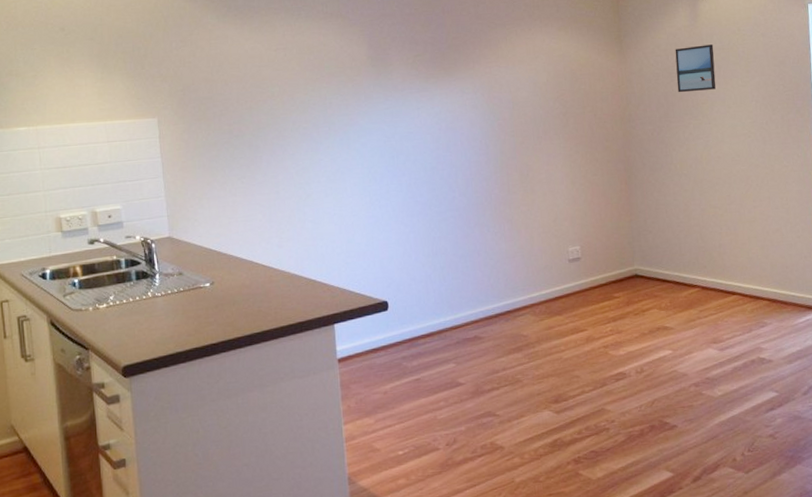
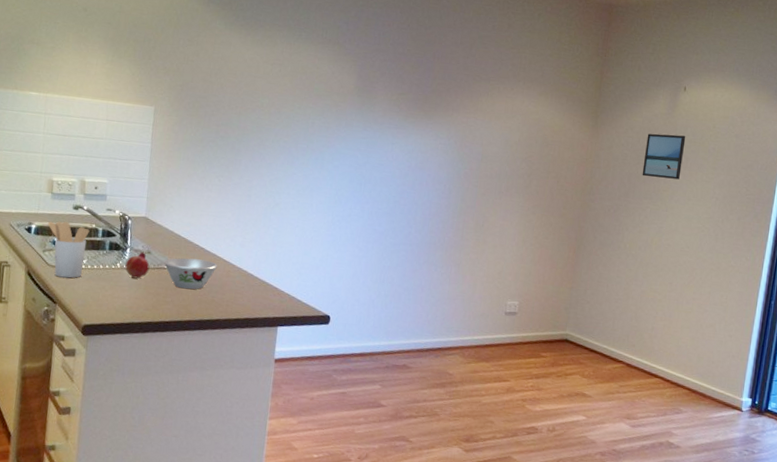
utensil holder: none [63,258,111,321] -> present [48,221,90,278]
fruit: none [157,274,184,305] -> present [125,251,150,279]
bowl: none [198,269,258,305] -> present [163,258,218,290]

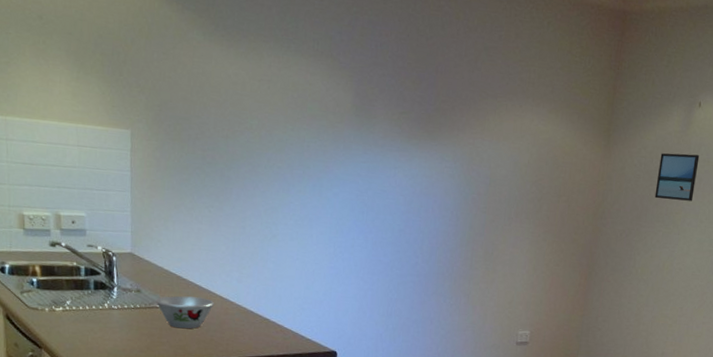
utensil holder: present [48,221,90,278] -> none [23,259,71,321]
fruit: present [125,251,150,279] -> none [113,290,141,319]

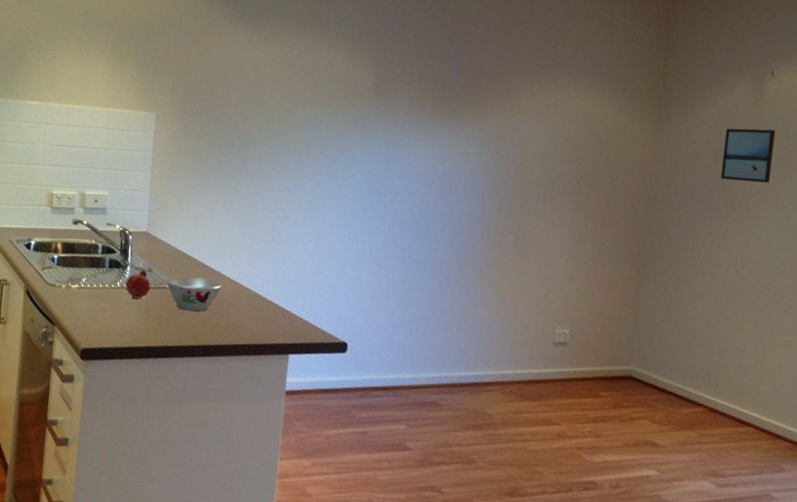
fruit: none [113,290,141,319] -> present [125,269,151,299]

